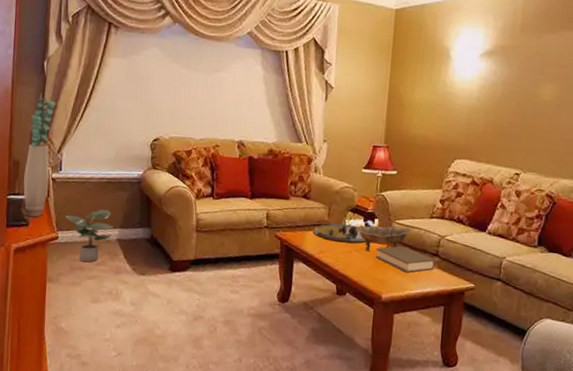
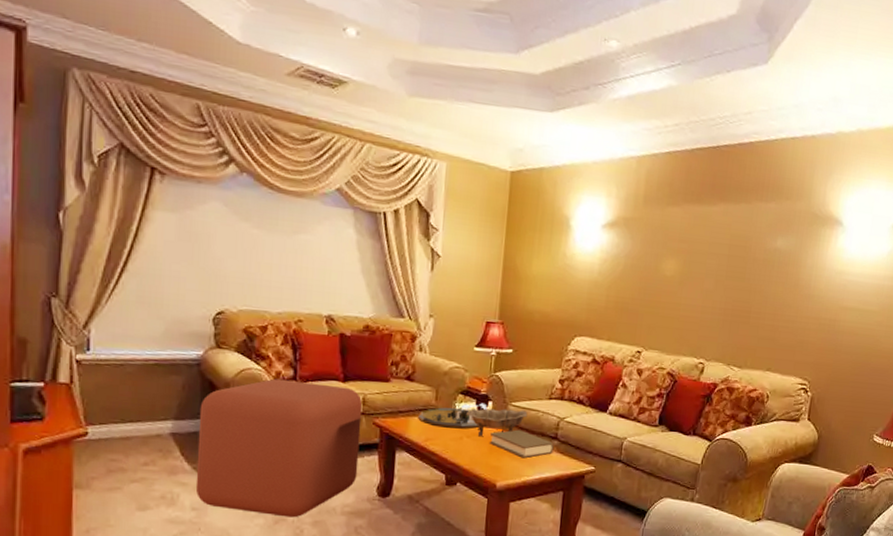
vase: present [23,92,56,218] -> none [34,252,78,410]
potted plant: present [66,209,114,263] -> none [98,397,166,463]
cube: none [134,195,267,317] -> present [195,378,363,518]

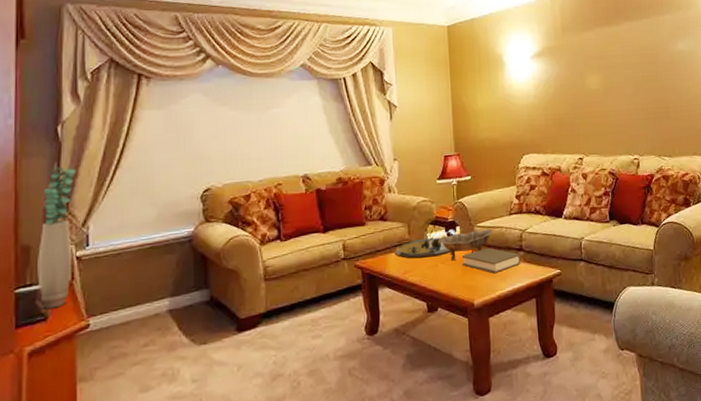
vase: none [34,252,78,410] -> present [37,161,76,309]
cube: present [195,378,363,518] -> none [194,237,346,375]

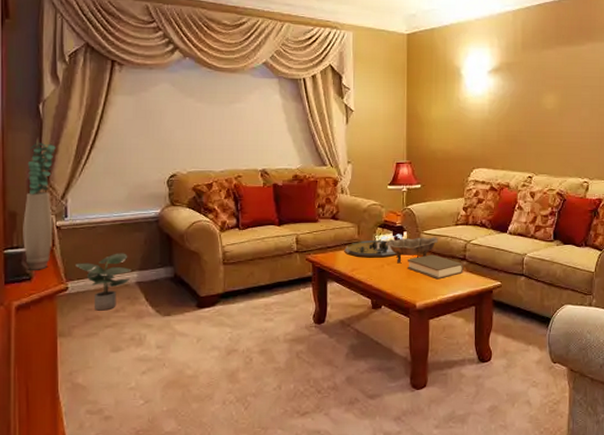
potted plant: none [98,279,163,348] -> present [76,253,132,311]

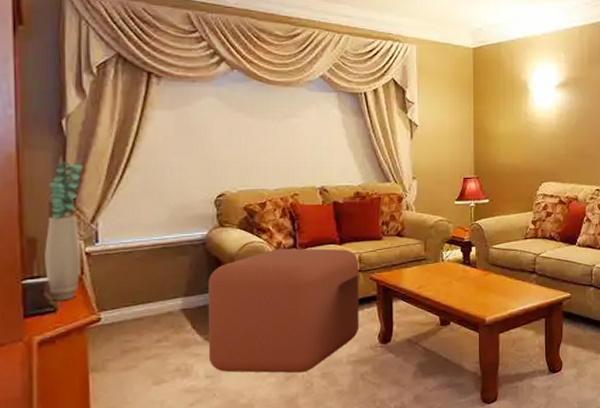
potted plant: present [76,253,132,311] -> none [109,278,176,342]
cube: none [159,228,296,348] -> present [207,248,359,373]
decorative tray: present [344,233,402,258] -> none [410,249,471,275]
decorative bowl: present [386,237,438,264] -> none [454,251,507,279]
book: present [408,254,463,280] -> none [477,268,533,293]

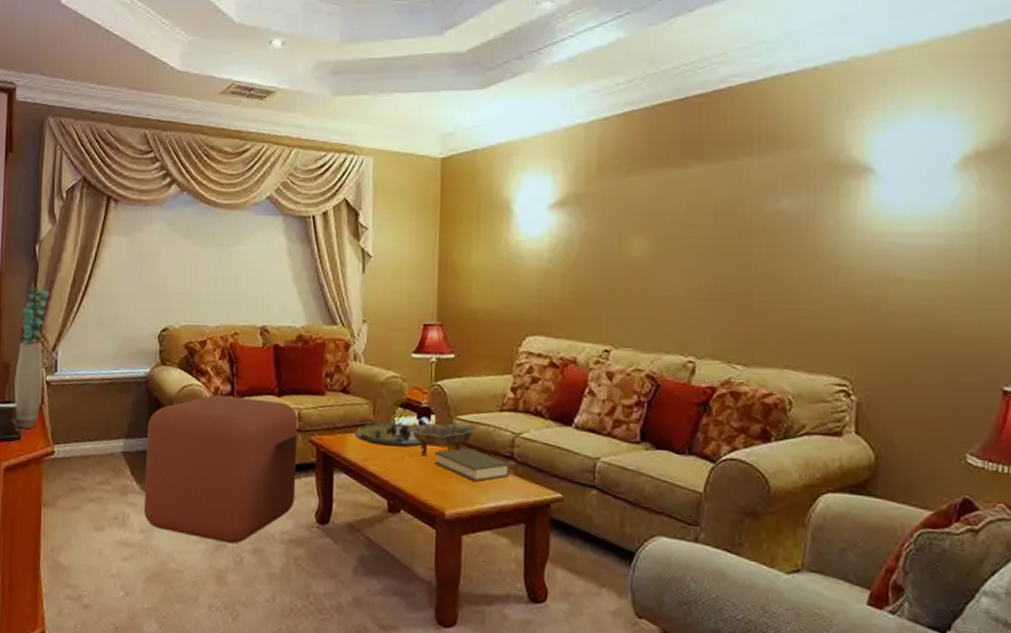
decorative tray: none [410,249,471,275] -> present [355,417,429,447]
decorative bowl: none [454,251,507,279] -> present [407,423,477,456]
book: none [477,268,533,293] -> present [435,447,510,482]

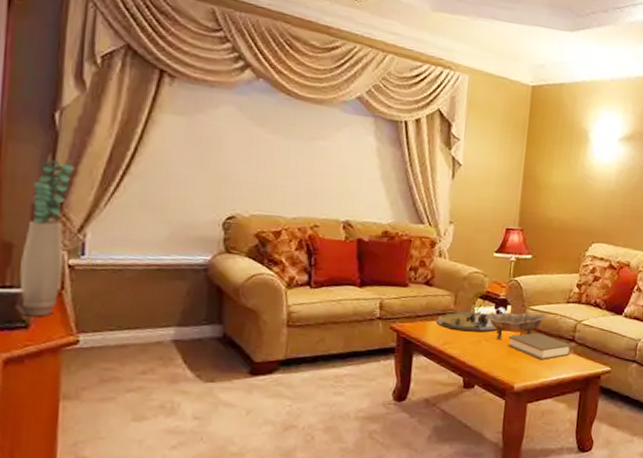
cube: present [143,394,298,544] -> none [198,284,380,424]

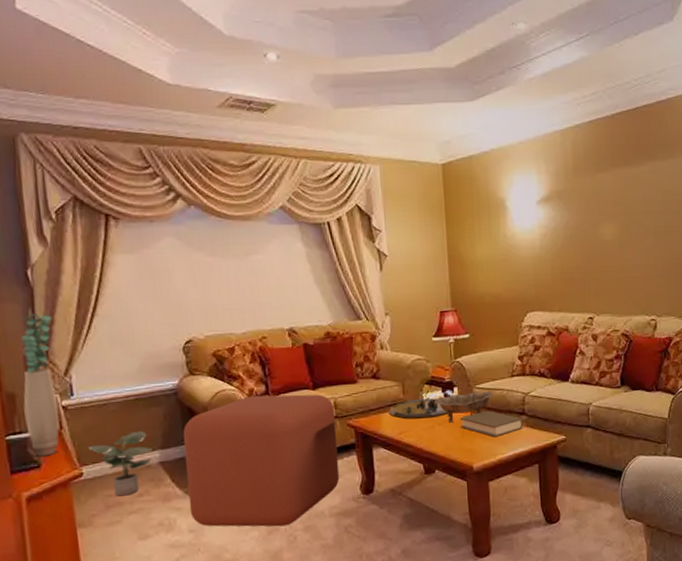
potted plant: none [92,303,168,372] -> present [89,431,153,497]
cube: none [198,284,380,424] -> present [182,394,340,527]

